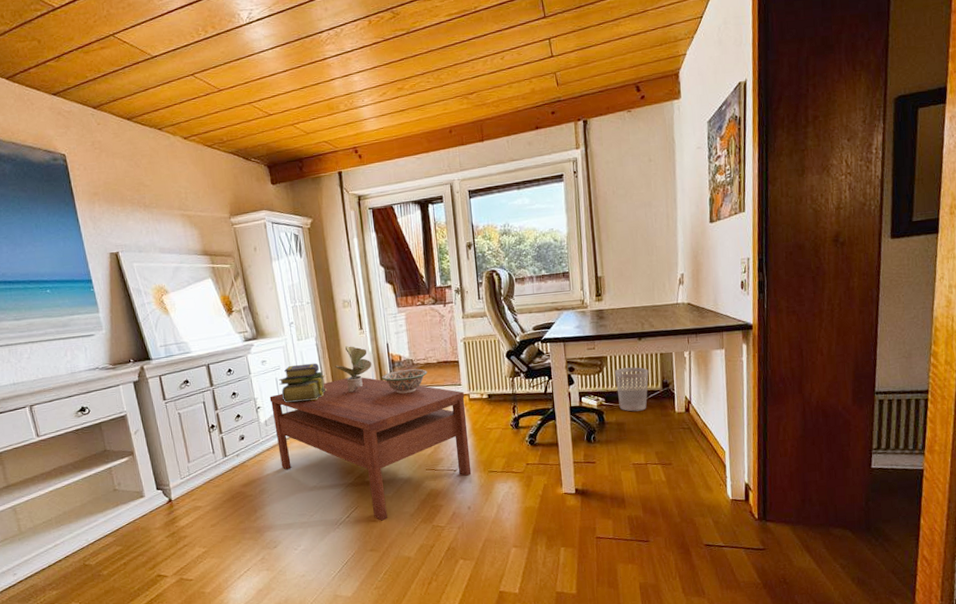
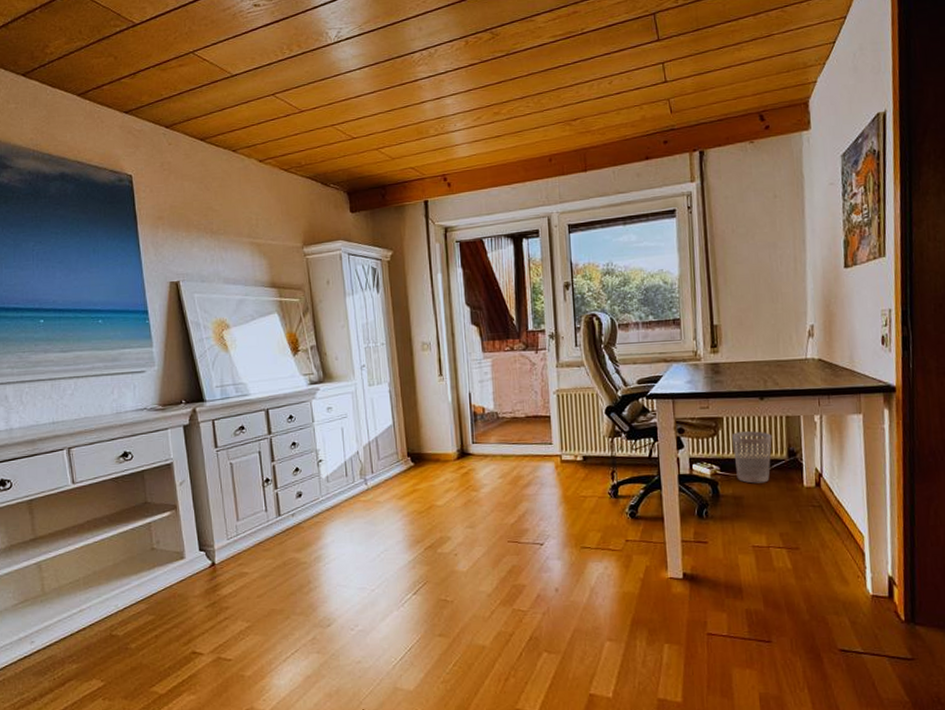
coffee table: present [269,377,472,521] -> none [333,430,561,601]
stack of books: present [279,363,327,403] -> none [345,412,398,457]
potted plant: present [334,345,372,393] -> none [408,393,451,448]
decorative bowl: present [381,368,428,394] -> none [461,423,514,451]

